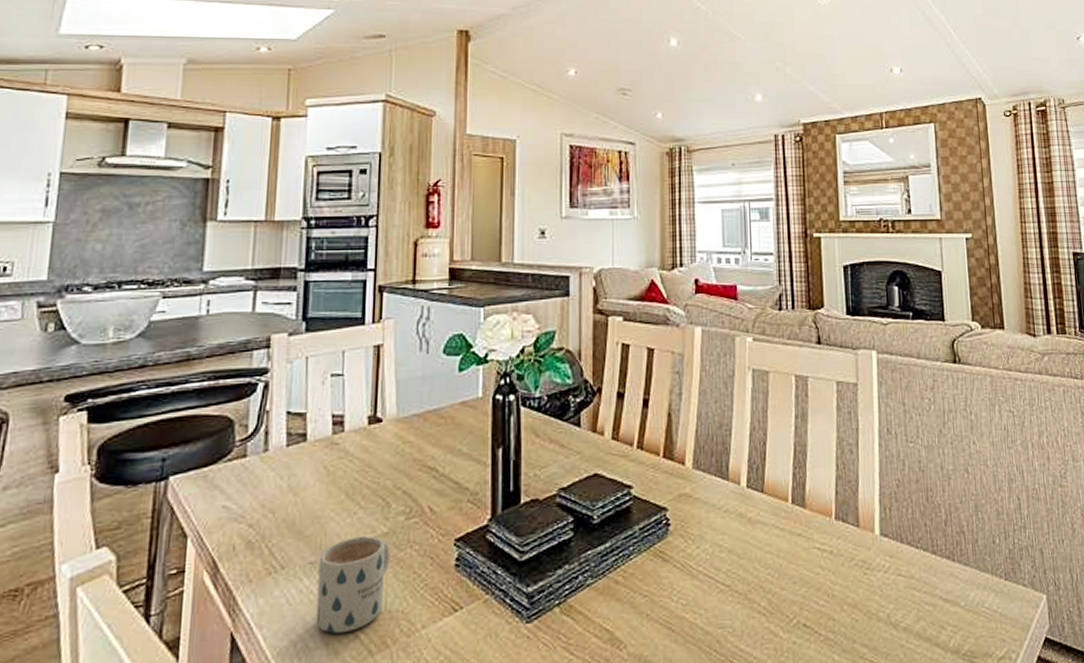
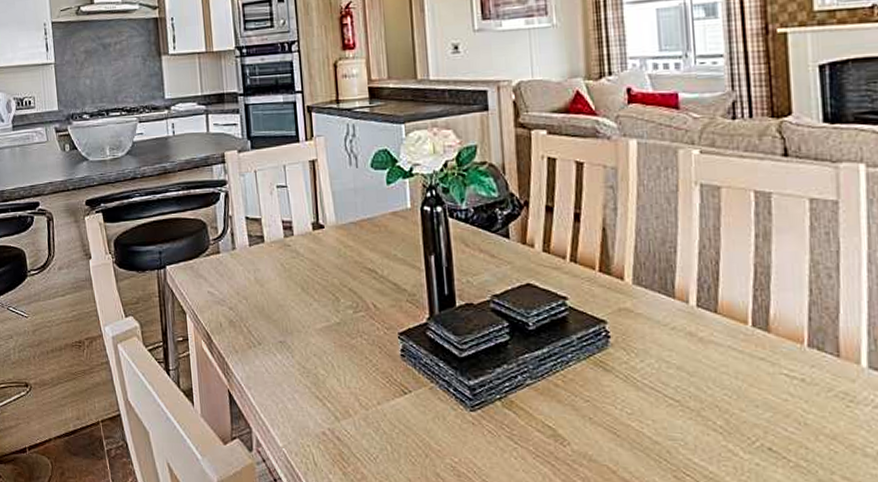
mug: present [316,535,391,634] -> none [286,323,345,401]

